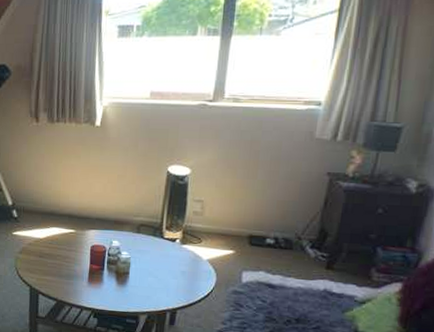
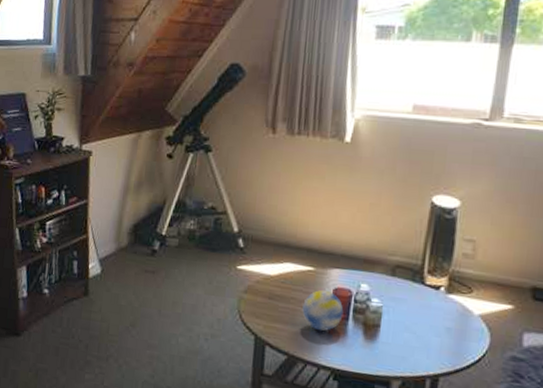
decorative ball: none [67,248,100,280] -> present [302,290,344,332]

